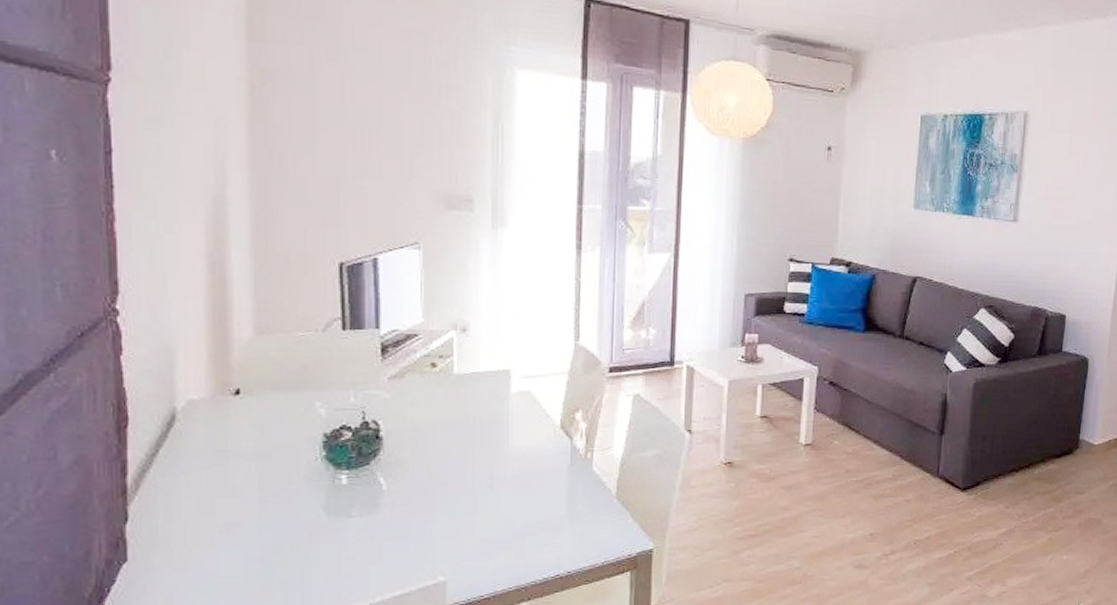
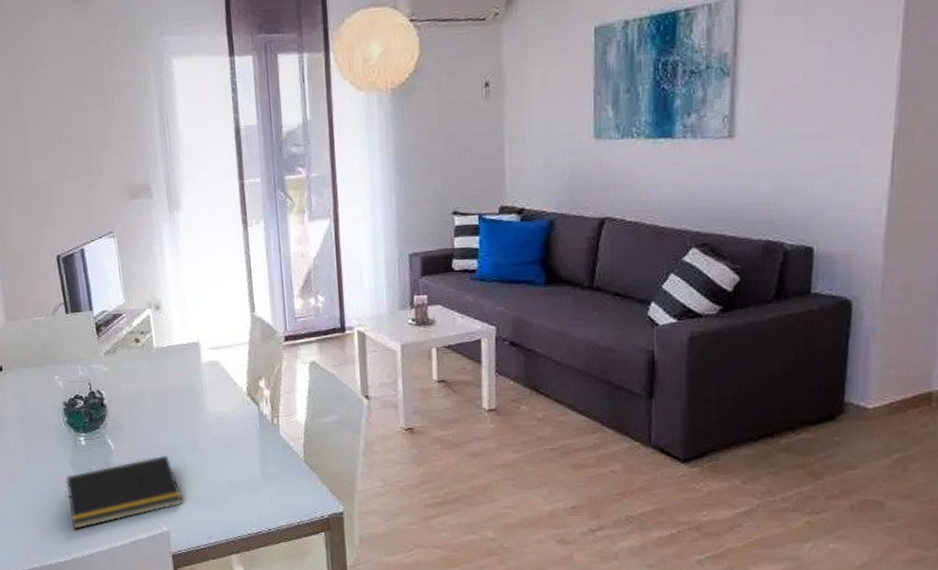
notepad: none [310,494,468,587] -> present [65,455,183,530]

